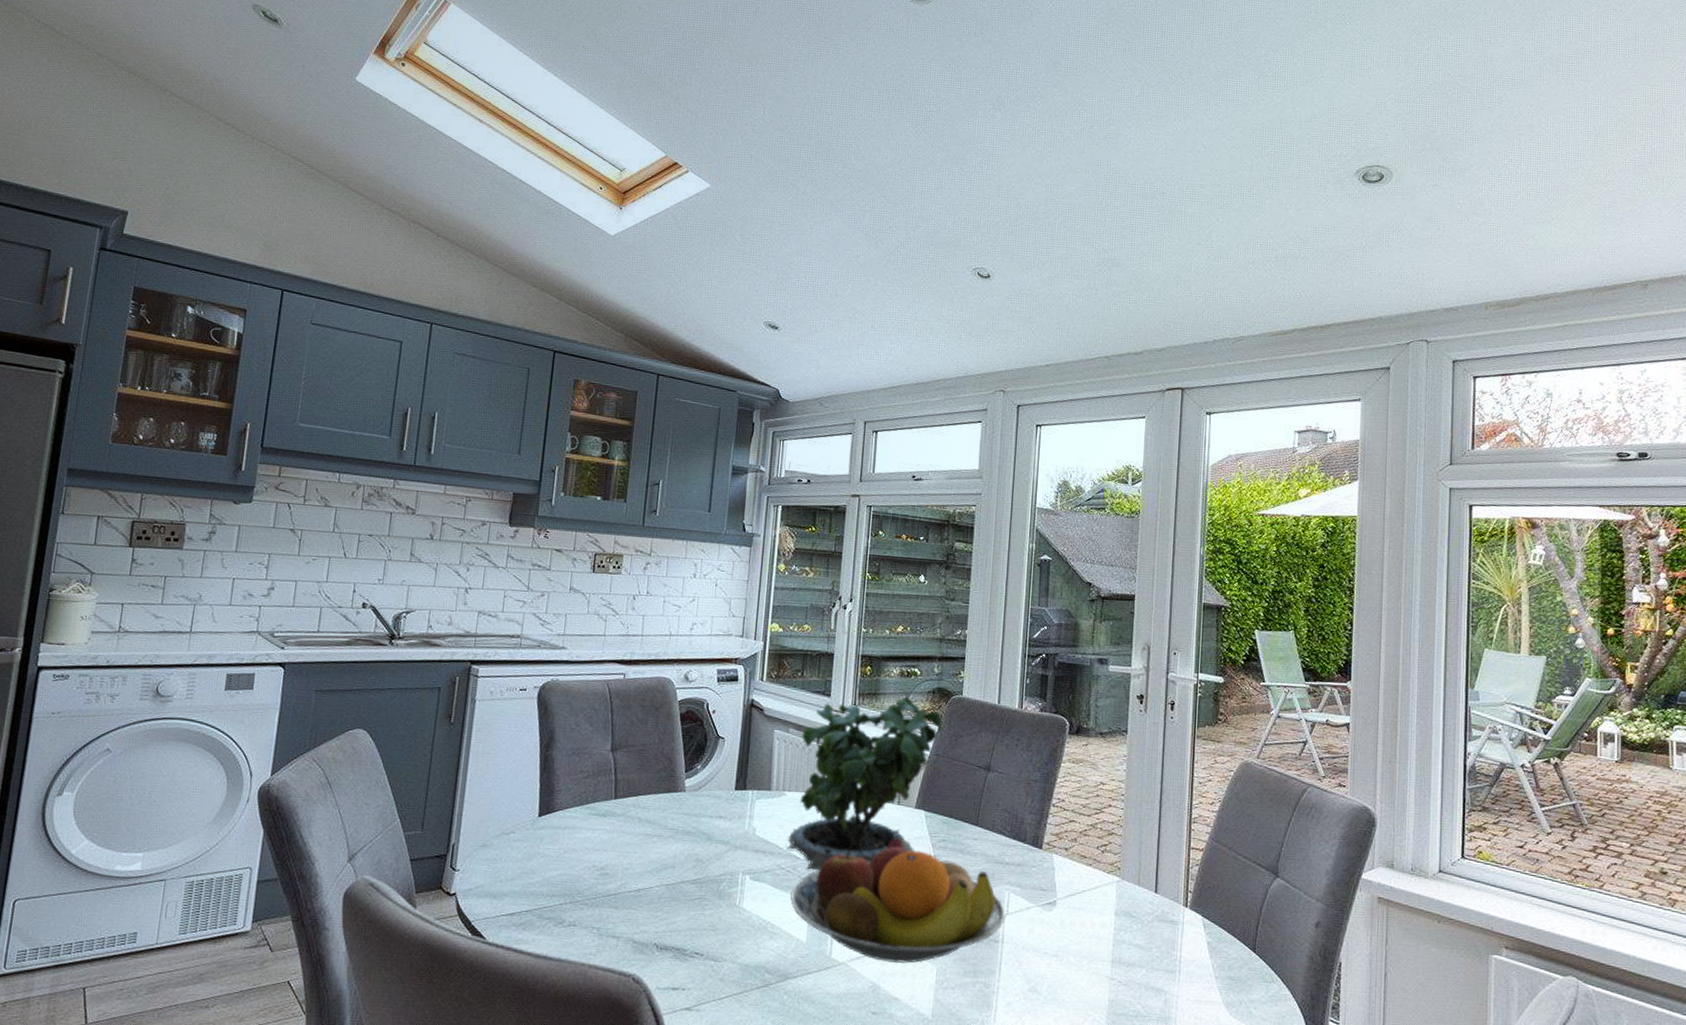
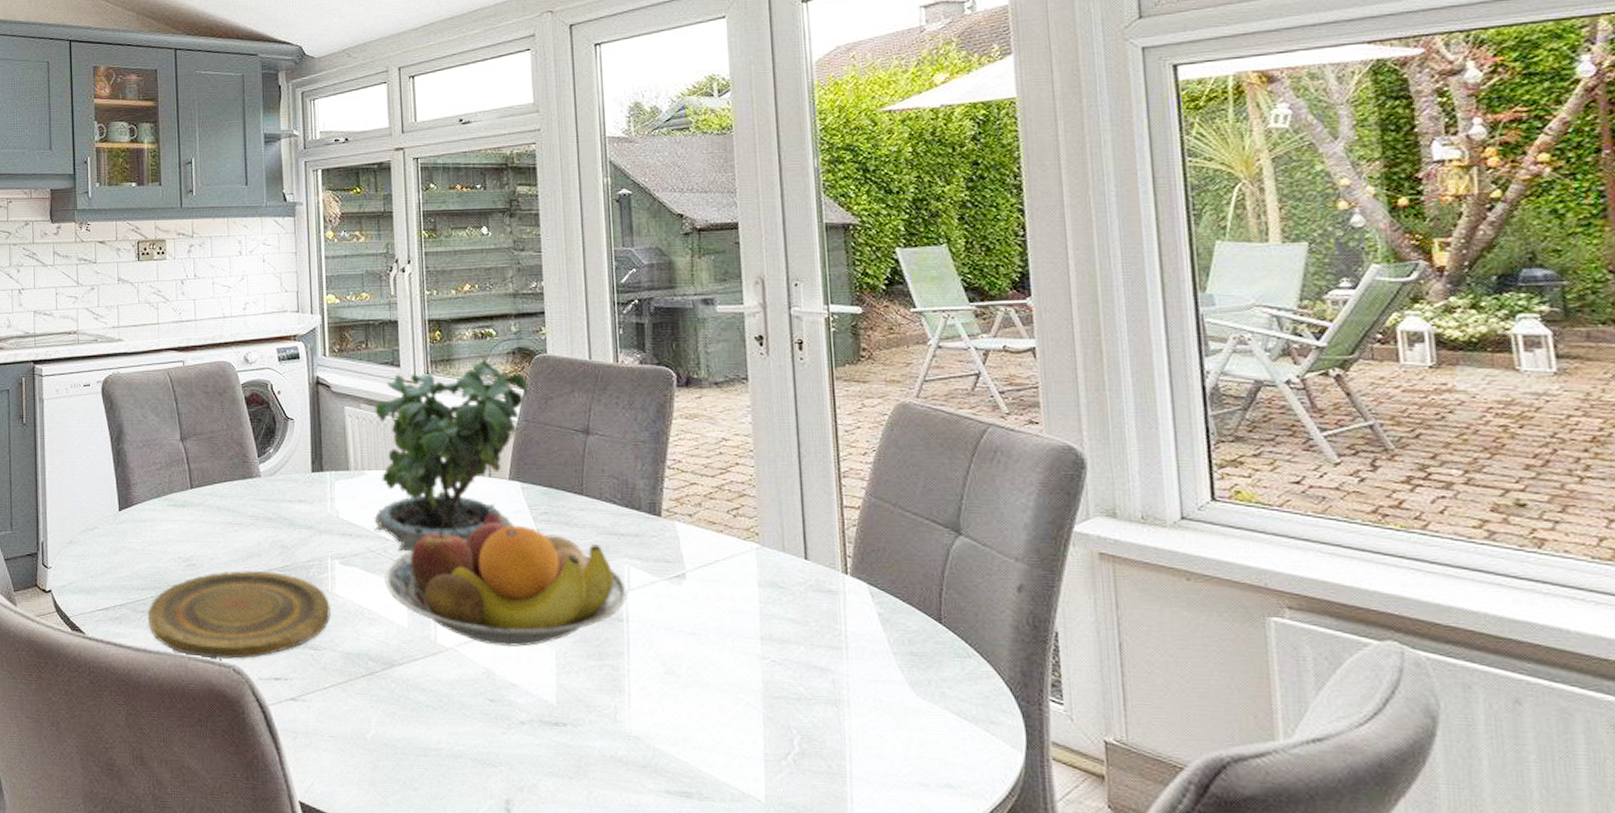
plate: none [552,881,736,968] -> present [147,571,331,659]

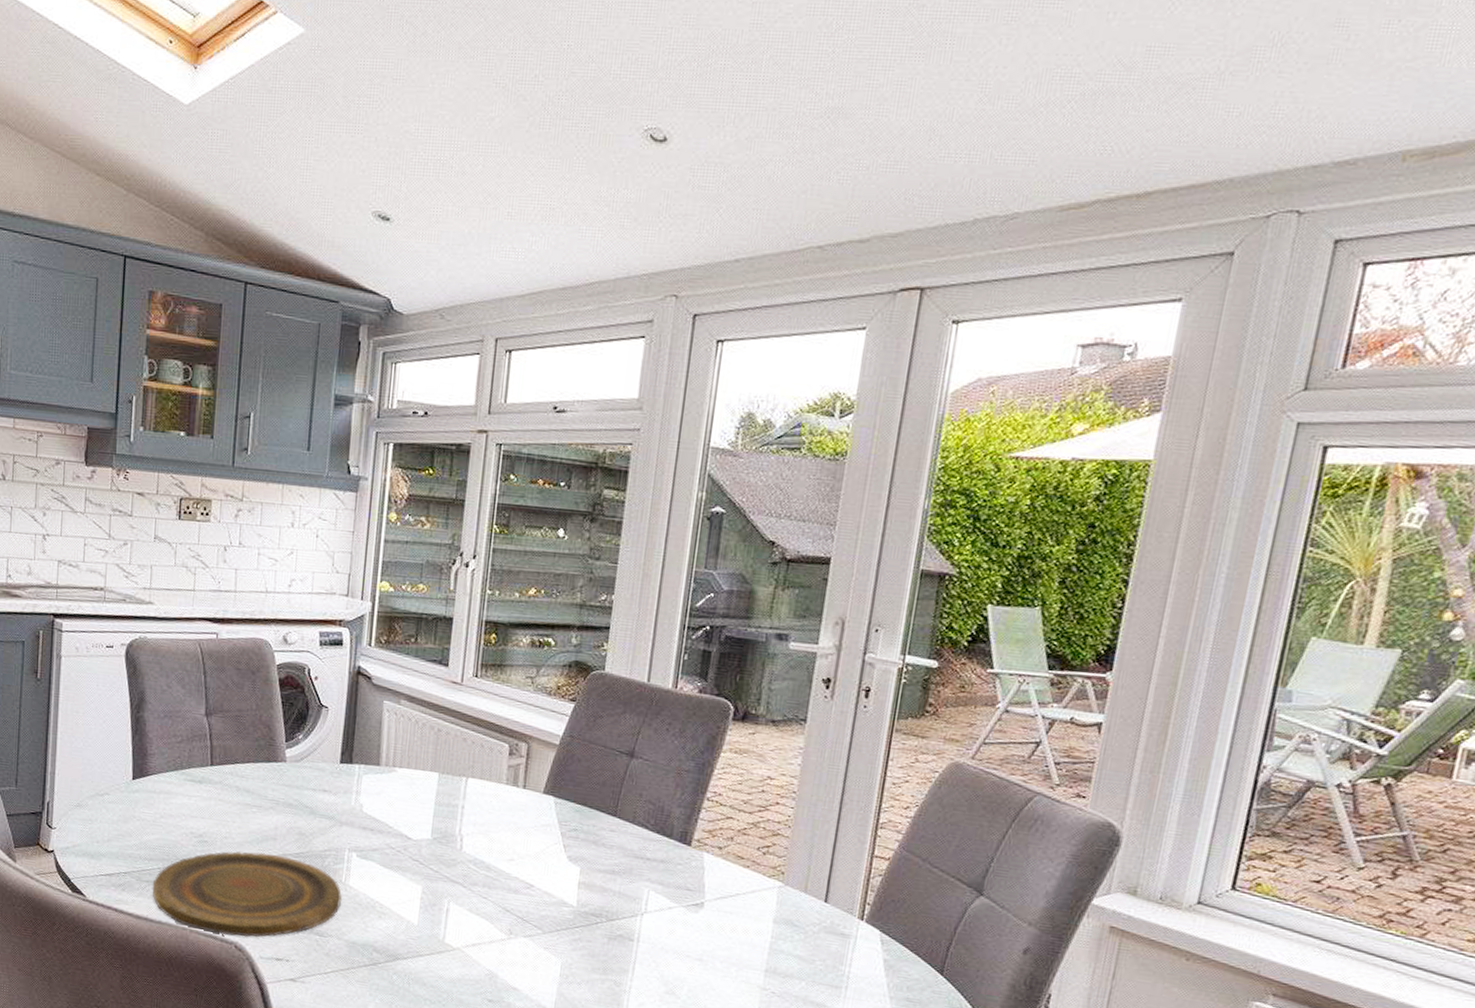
potted plant: present [373,351,529,552] -> none [396,653,580,853]
fruit bowl: present [385,512,628,648] -> none [401,823,644,955]

